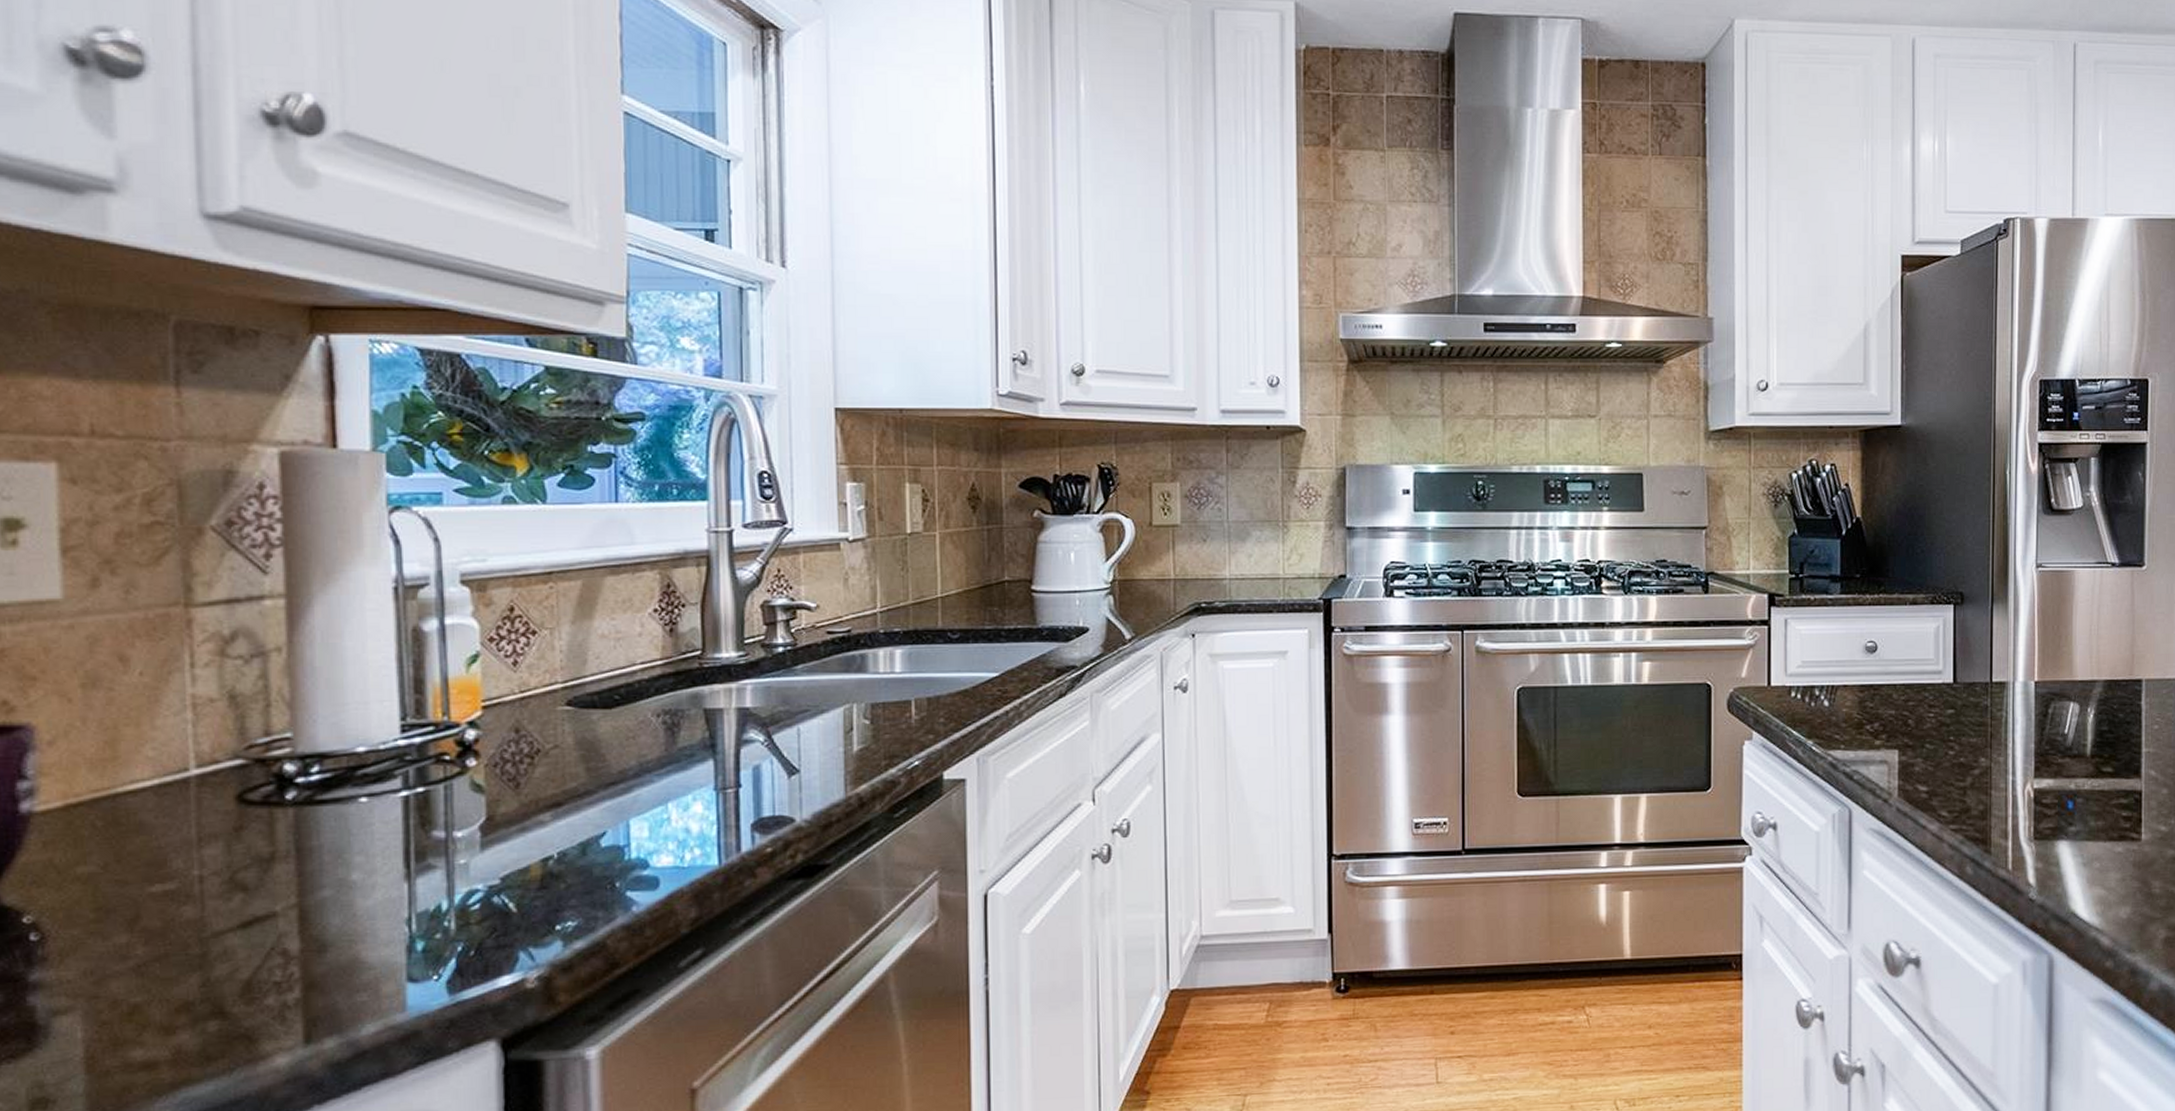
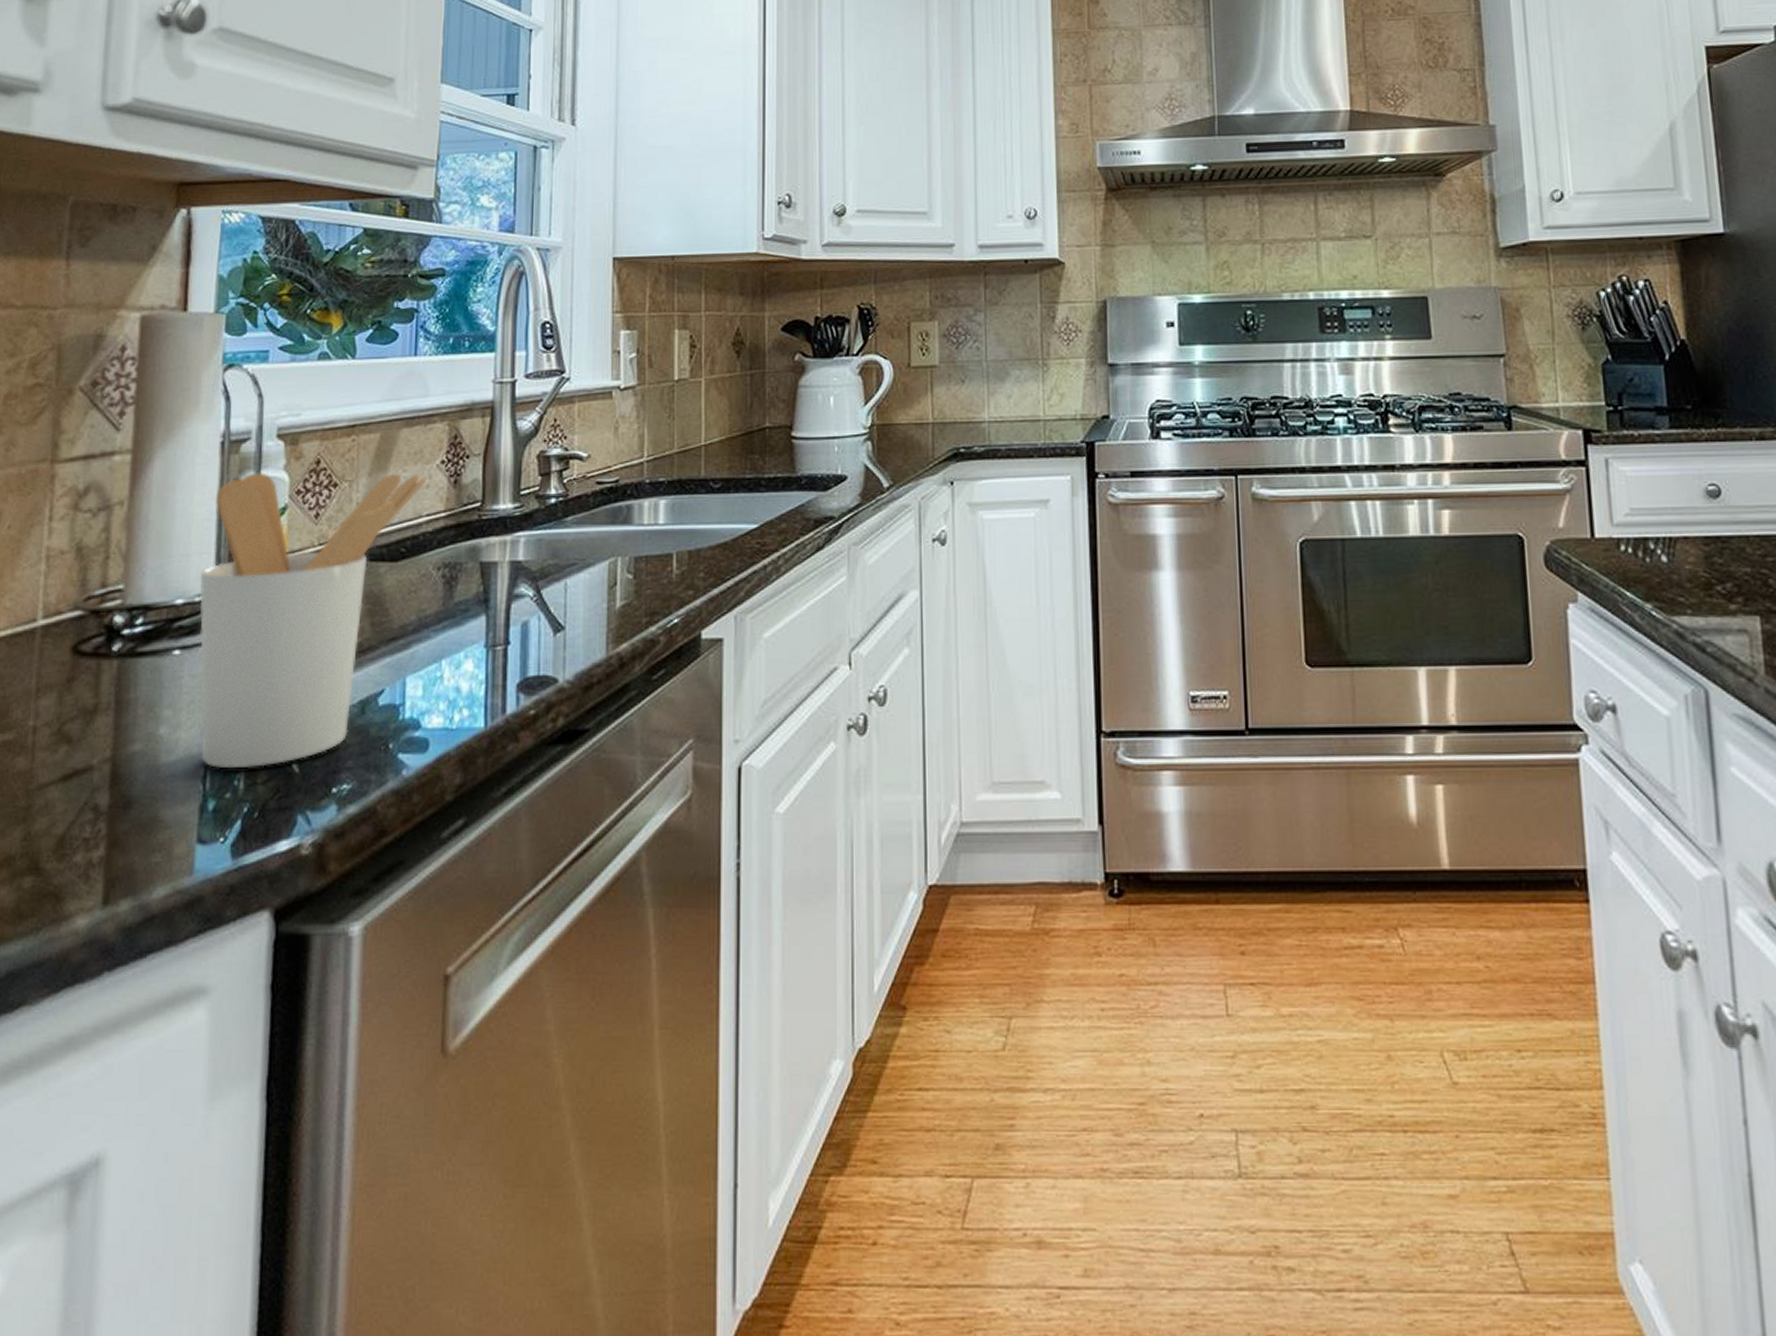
utensil holder: none [382,619,640,910] -> present [199,472,428,768]

